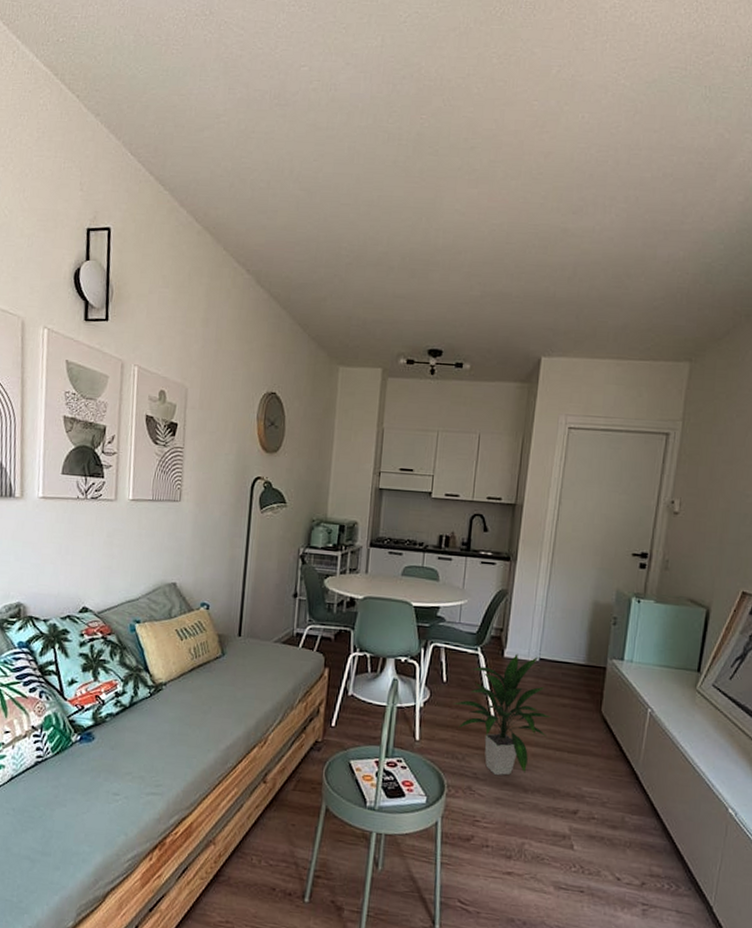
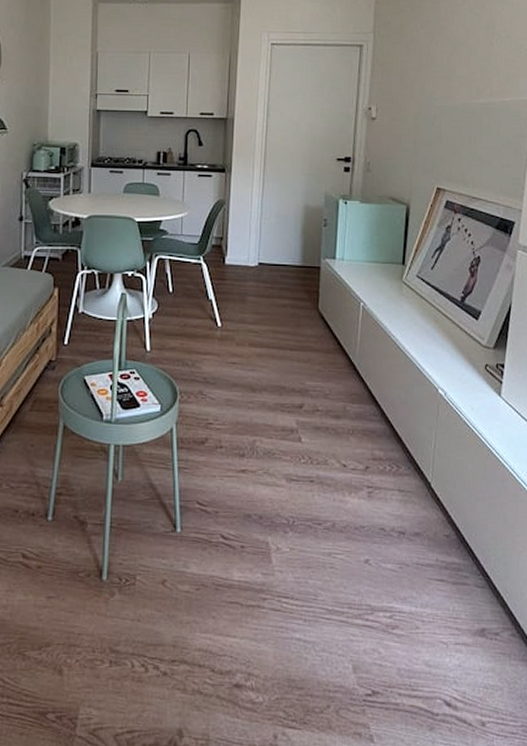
indoor plant: present [453,653,552,776] -> none [180,260,273,379]

